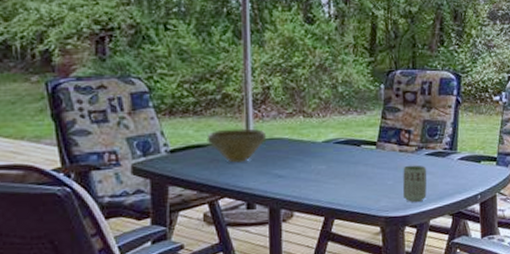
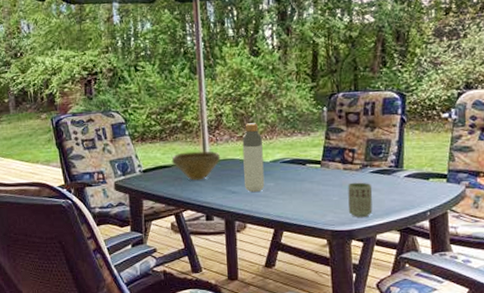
bottle: none [292,98,316,176] -> present [242,123,265,192]

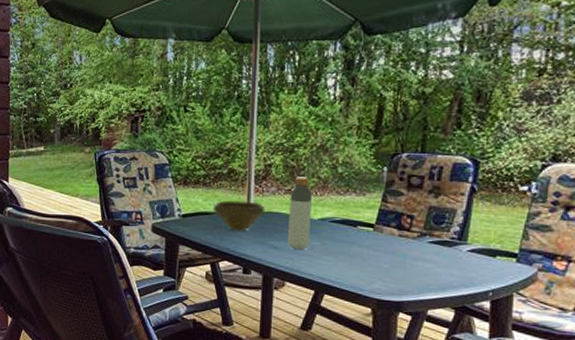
cup: present [347,182,373,217] -> none [398,251,429,290]

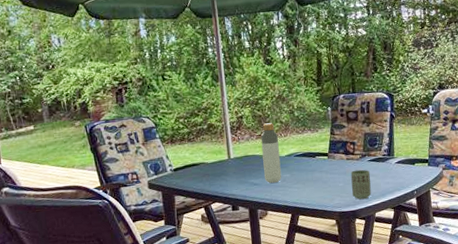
bowl: present [213,200,266,231] -> none [199,149,243,176]
cup: none [398,251,429,290] -> present [350,169,372,199]

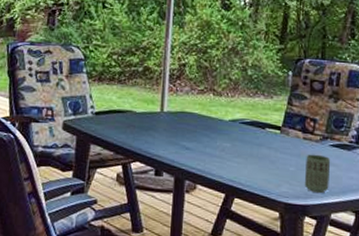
bottle: present [260,123,282,183] -> none [199,77,223,151]

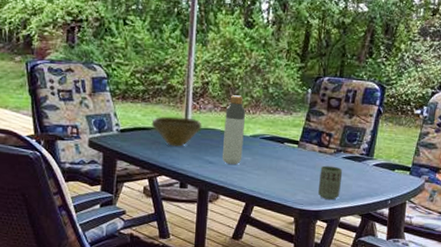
bowl: none [126,98,179,131] -> present [151,116,202,147]
bottle: none [199,77,223,151] -> present [221,95,245,164]

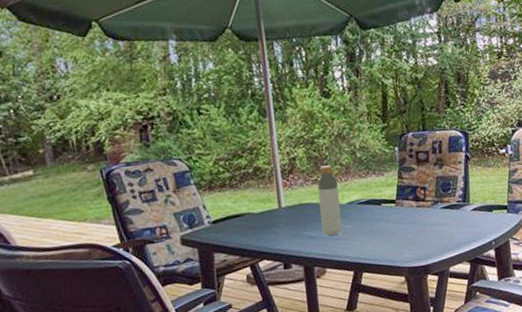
bowl: present [151,116,202,147] -> none [243,196,297,228]
cup: present [317,165,343,200] -> none [421,218,445,252]

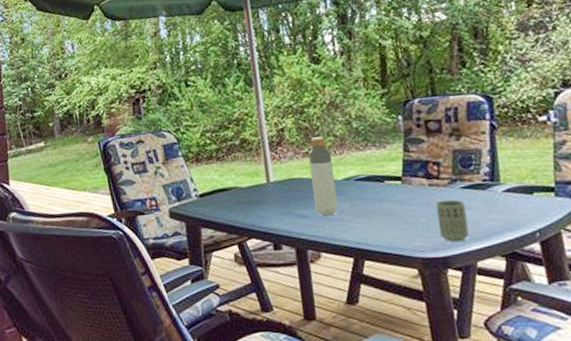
cup: none [421,218,445,252] -> present [435,199,469,242]

